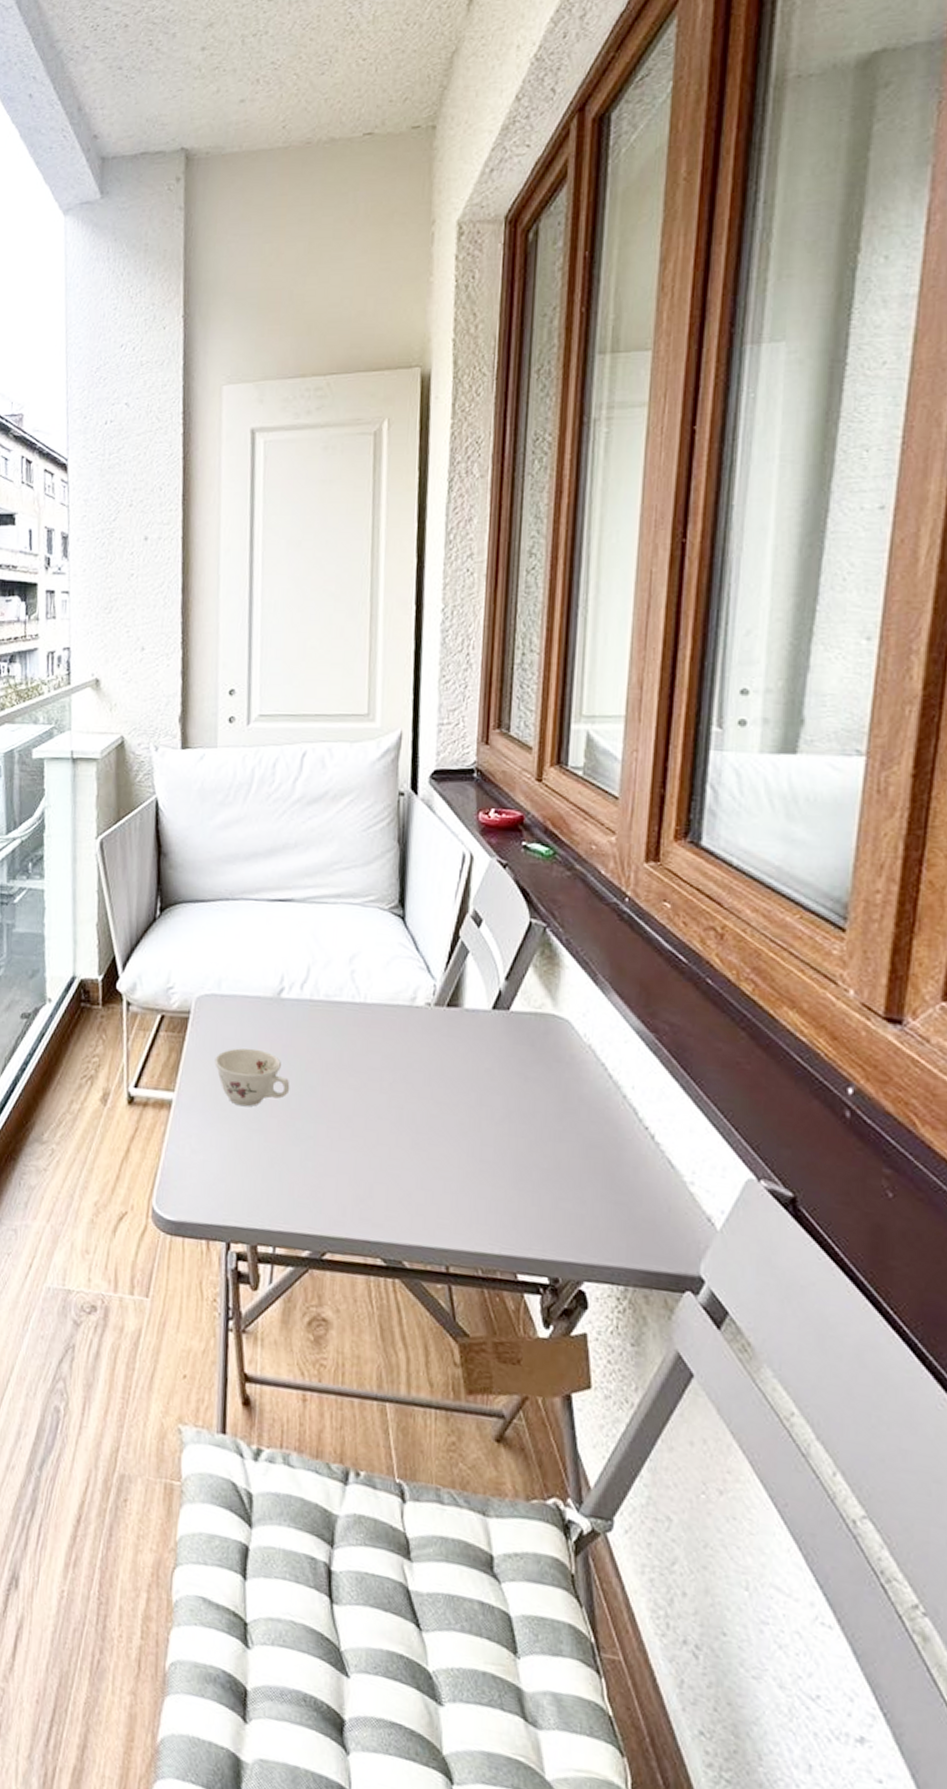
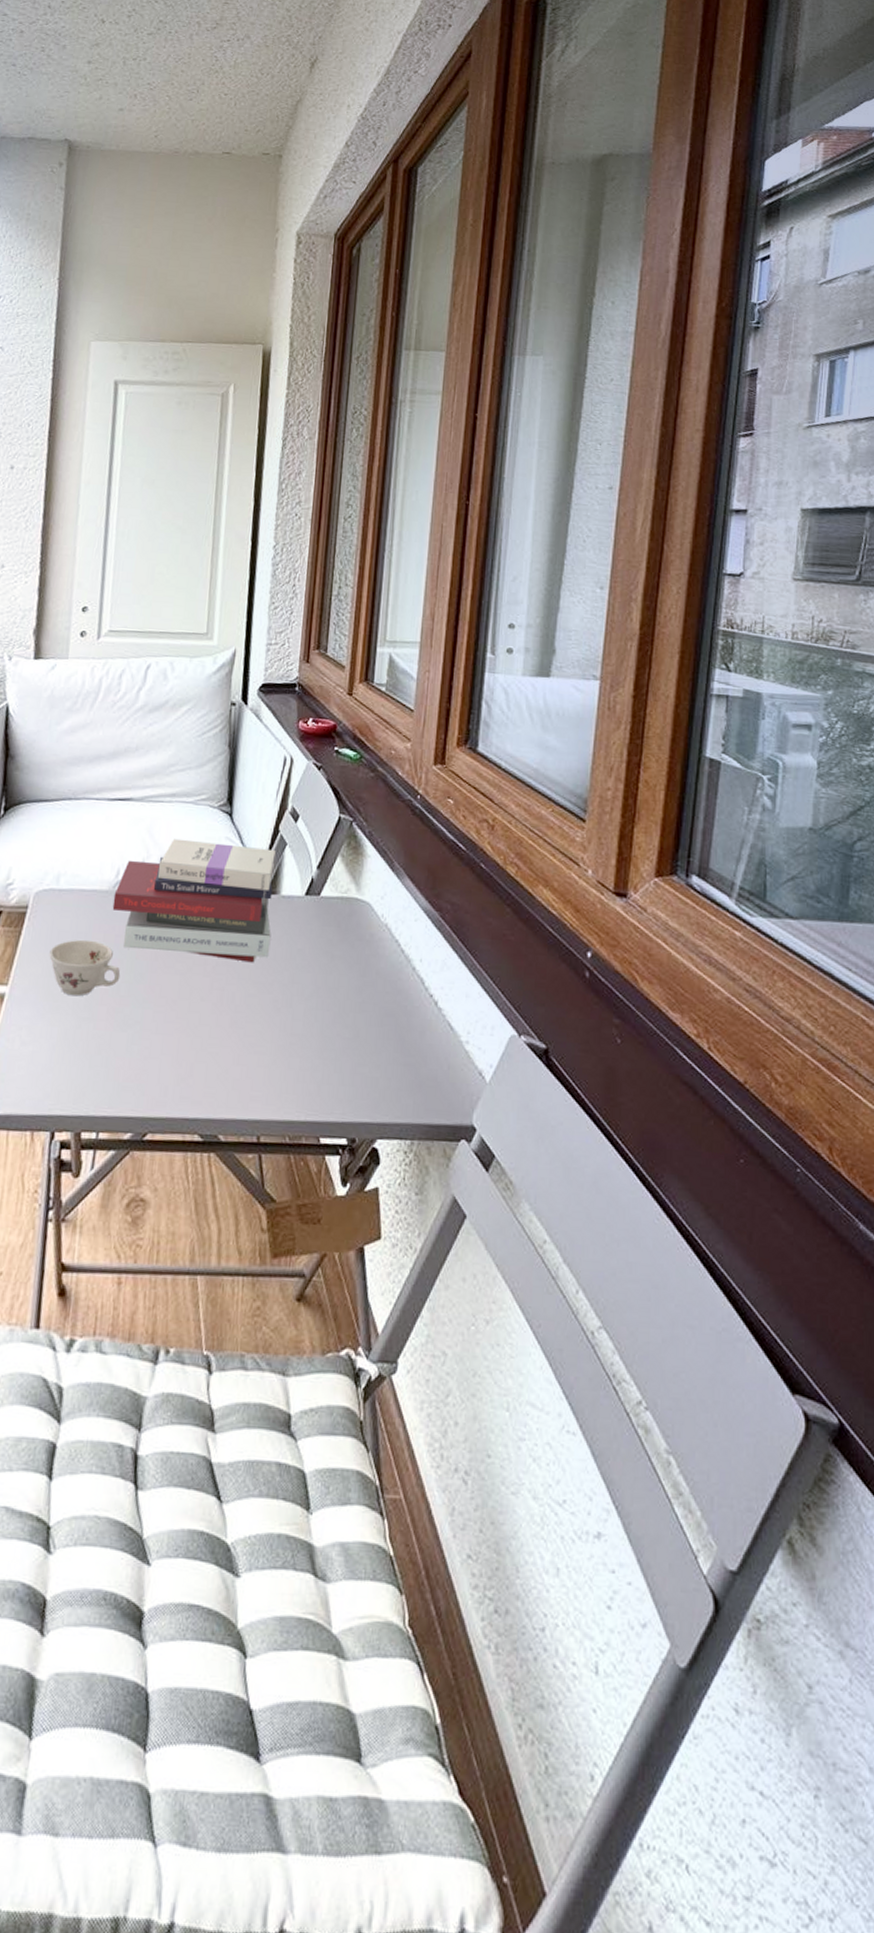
books: none [278,943,456,1081] -> present [112,838,276,963]

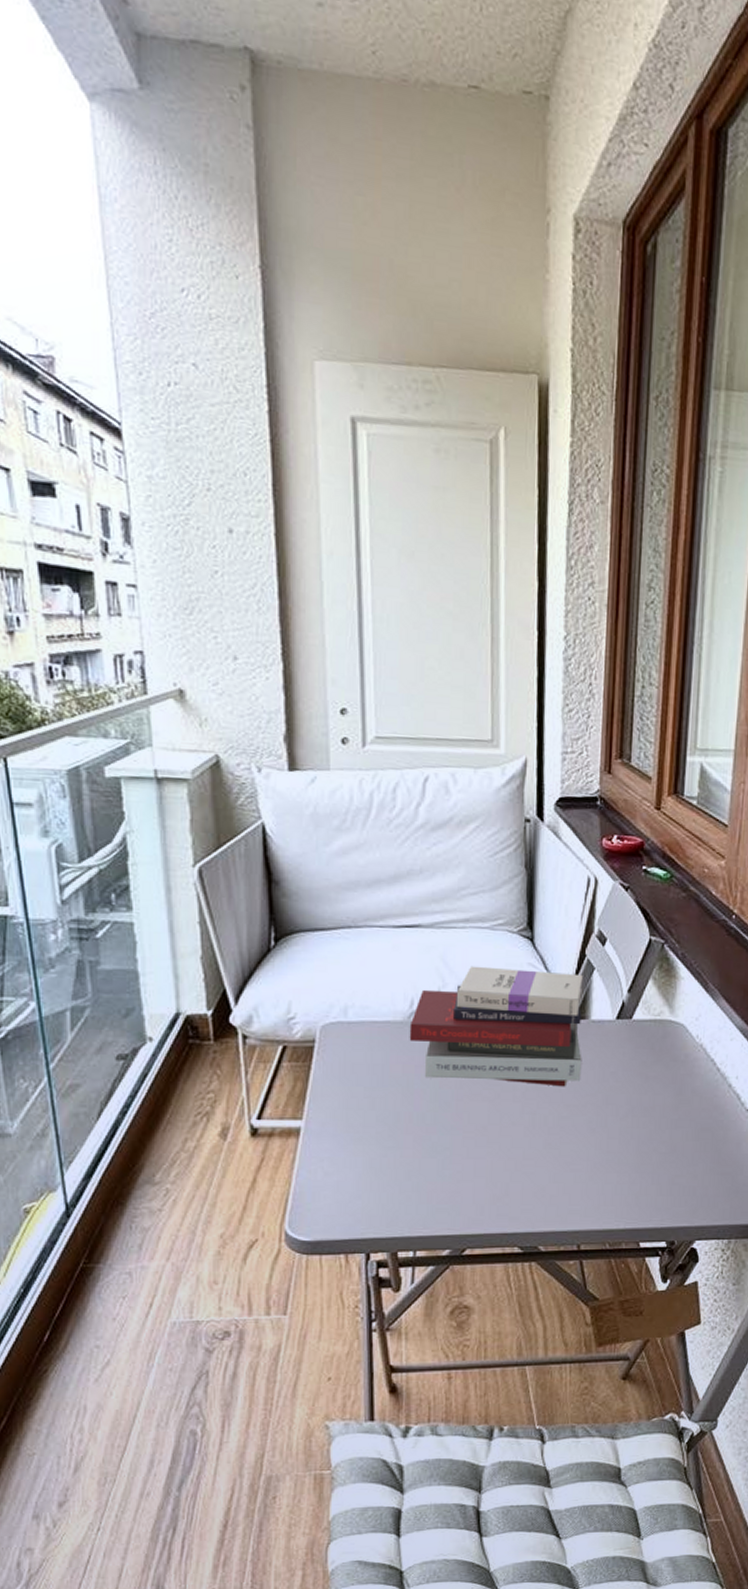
teacup: present [49,939,121,997] -> none [344,1071,425,1127]

